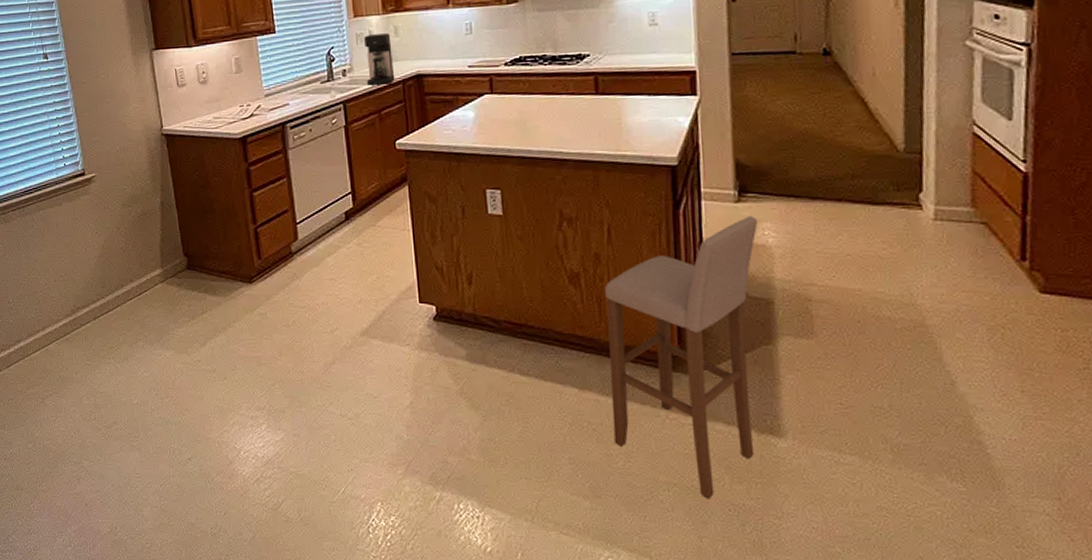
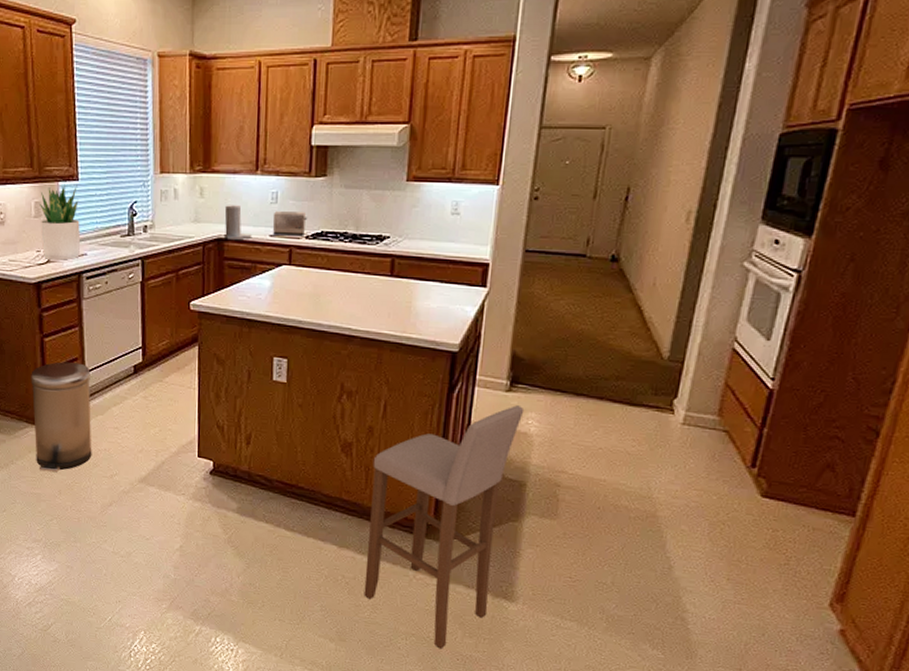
planter: none [238,36,282,113] -> present [38,184,80,261]
pedal bin: none [242,215,310,333] -> present [31,362,92,473]
coffee maker: present [364,33,395,85] -> none [168,193,196,245]
paper towel: none [420,40,451,75] -> present [223,205,253,240]
toaster: none [469,40,503,66] -> present [272,211,307,236]

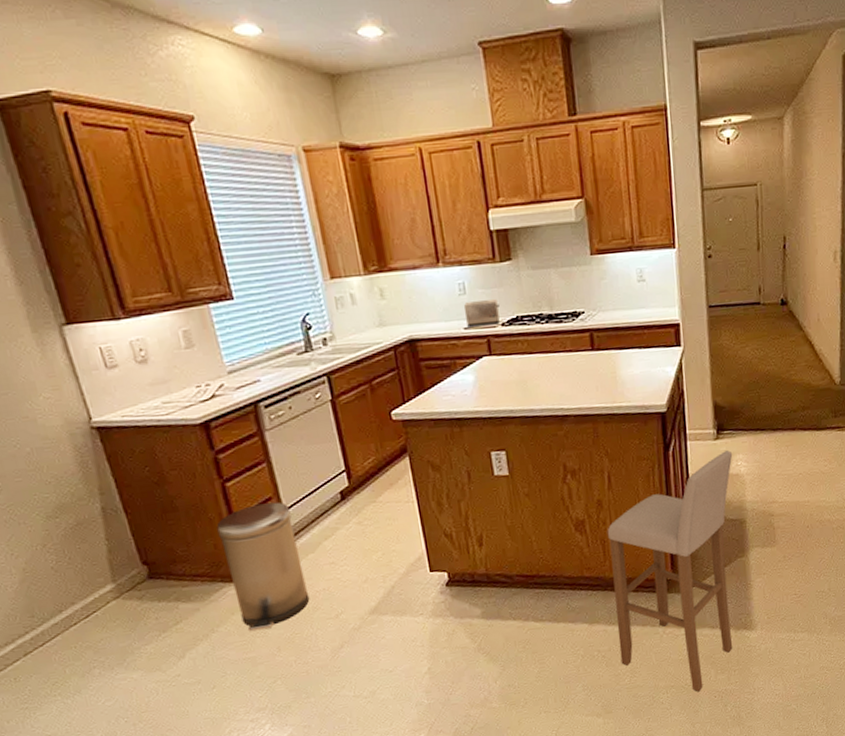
planter: present [38,184,80,261] -> none [187,303,252,394]
paper towel: present [223,205,253,240] -> none [410,302,446,339]

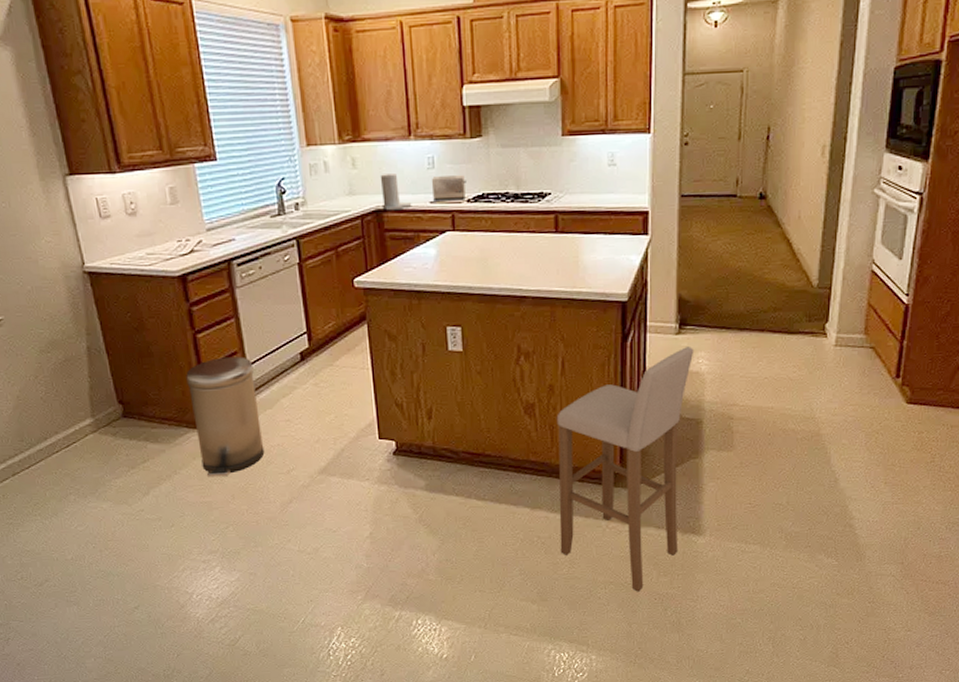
paper towel: none [410,302,446,339] -> present [380,174,412,210]

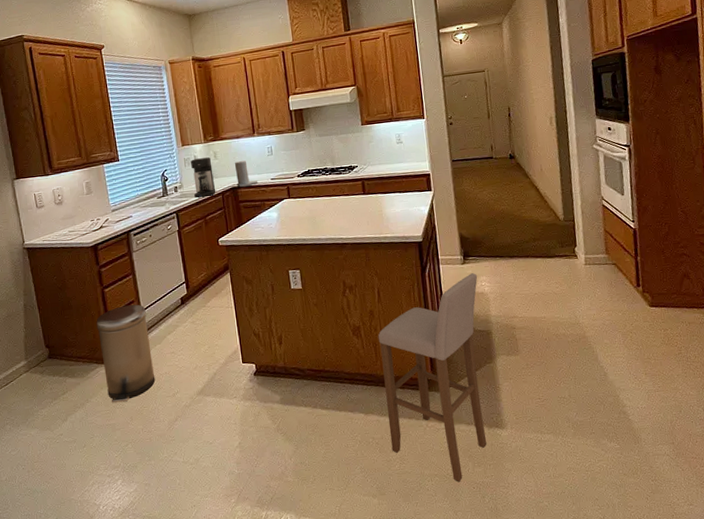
coffee maker: none [319,165,353,220] -> present [191,157,216,198]
toaster: present [431,175,466,201] -> none [271,158,296,178]

